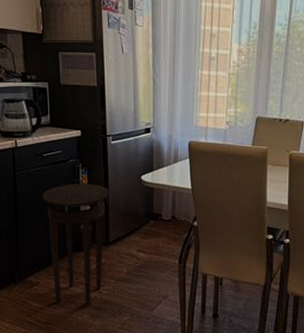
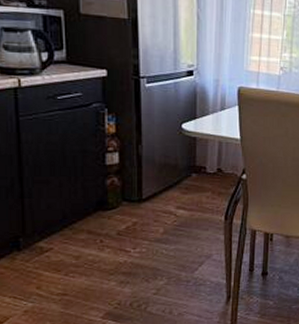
stool: present [42,183,109,306] -> none [55,131,143,272]

